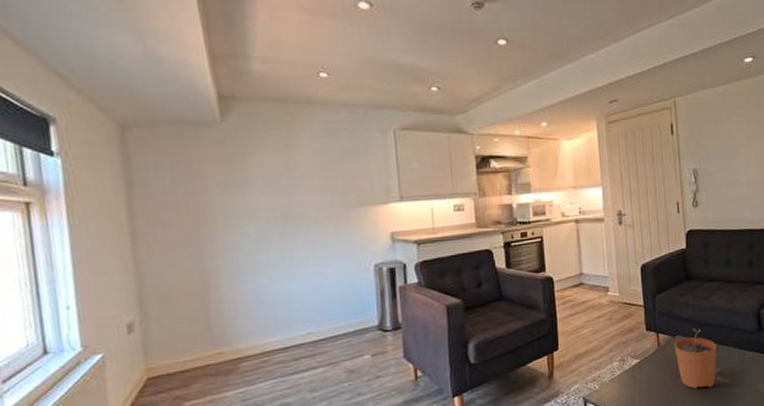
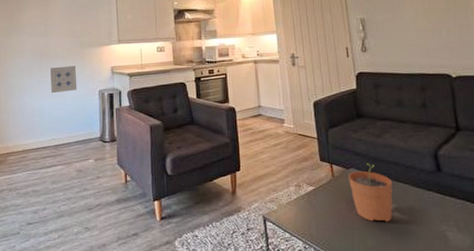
wall art: none [300,232,343,272] -> present [50,65,78,94]

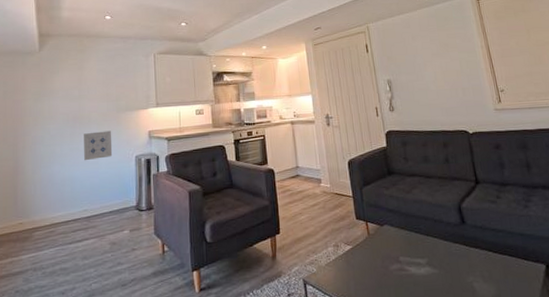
plant pot: present [348,163,393,222] -> none [383,219,425,278]

